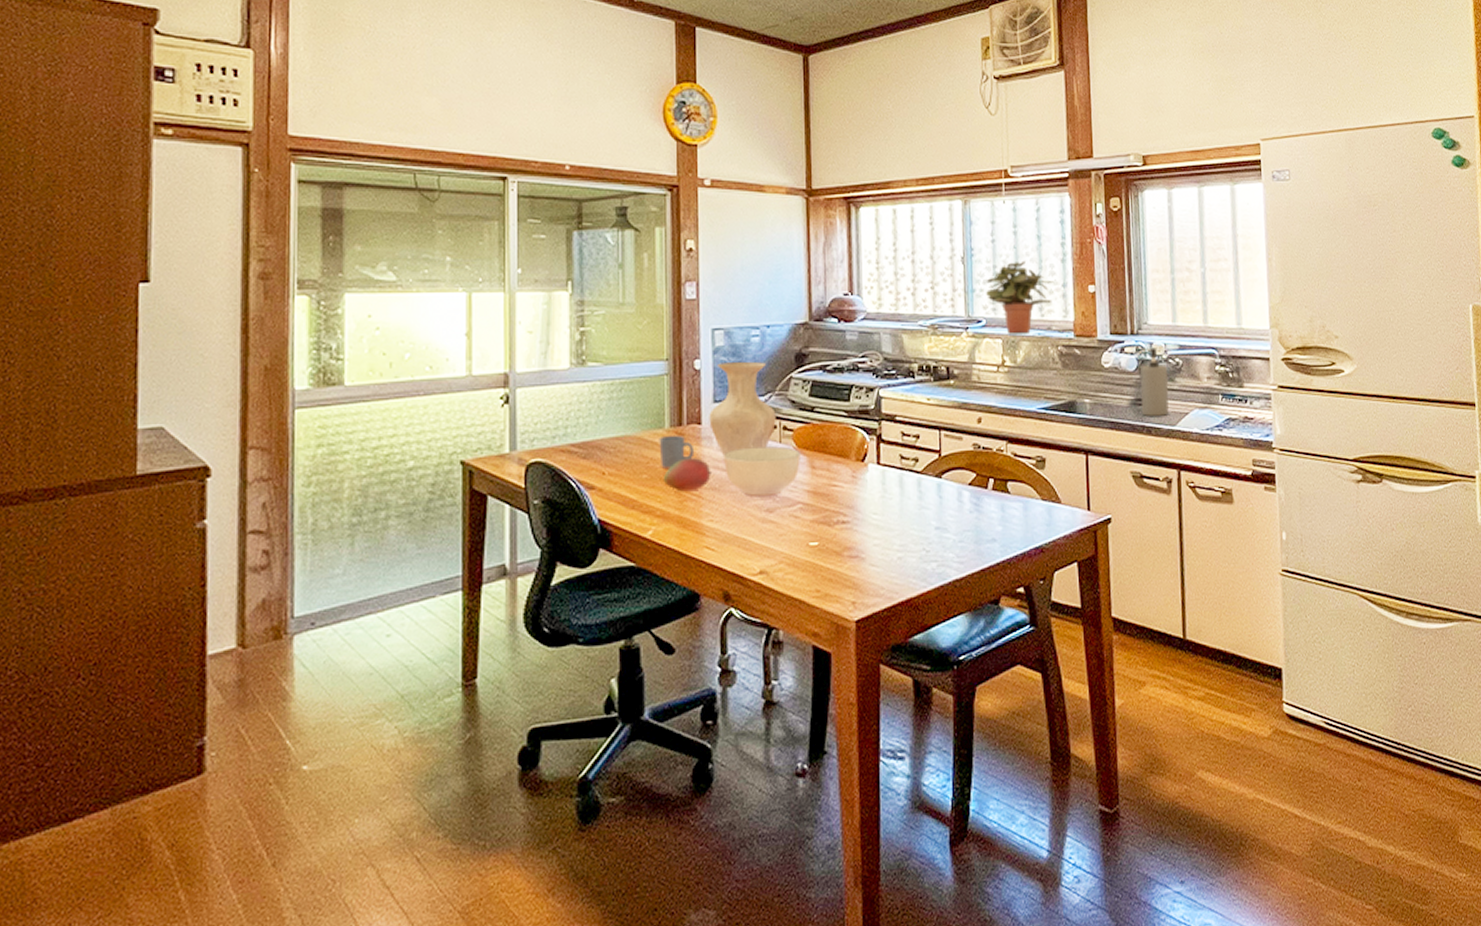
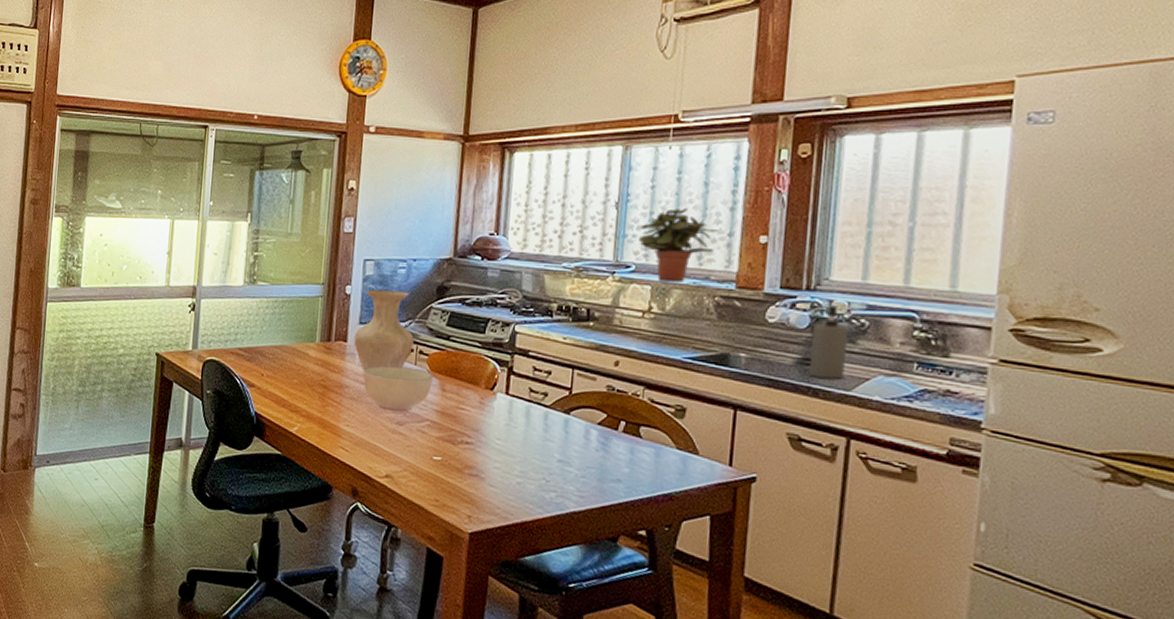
mug: present [659,435,695,470] -> none [309,348,339,378]
fruit: present [662,458,711,492] -> none [310,369,352,399]

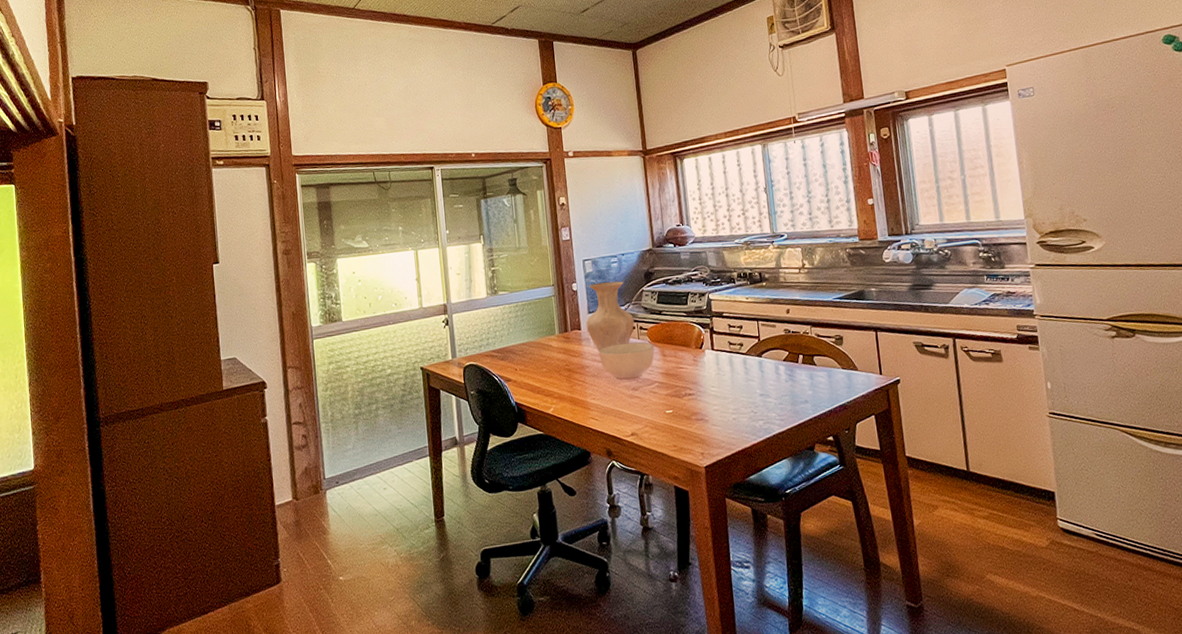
potted plant: present [639,207,719,283] -> none [785,185,840,244]
soap dispenser: present [808,305,850,379] -> none [912,243,942,298]

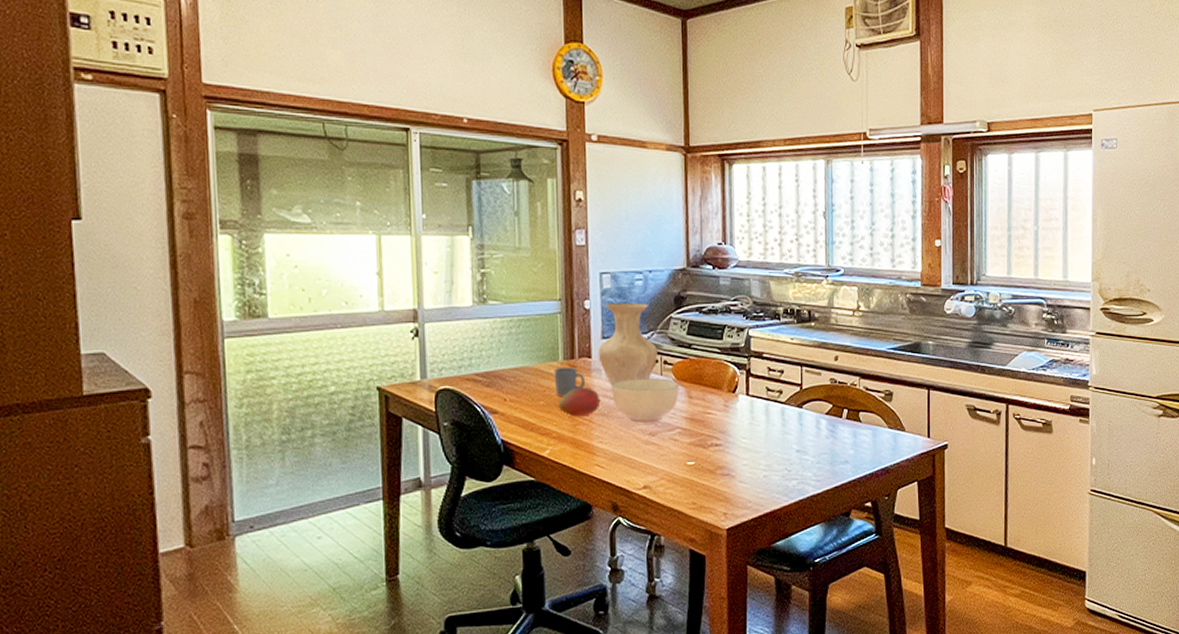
mug: none [552,338,578,364] -> present [554,367,586,398]
fruit: none [557,354,591,379] -> present [558,387,601,417]

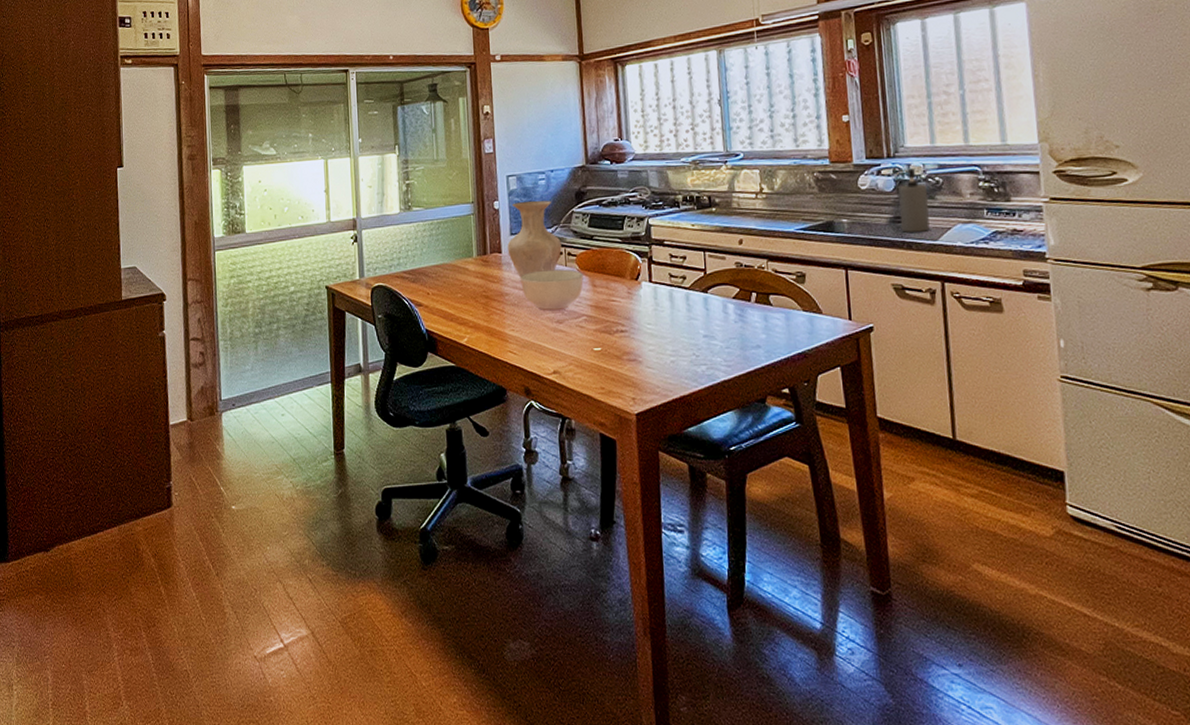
mug: present [554,367,586,398] -> none [469,262,498,290]
fruit: present [558,387,601,417] -> none [473,280,511,307]
soap dispenser: none [976,297,1002,357] -> present [894,168,930,232]

